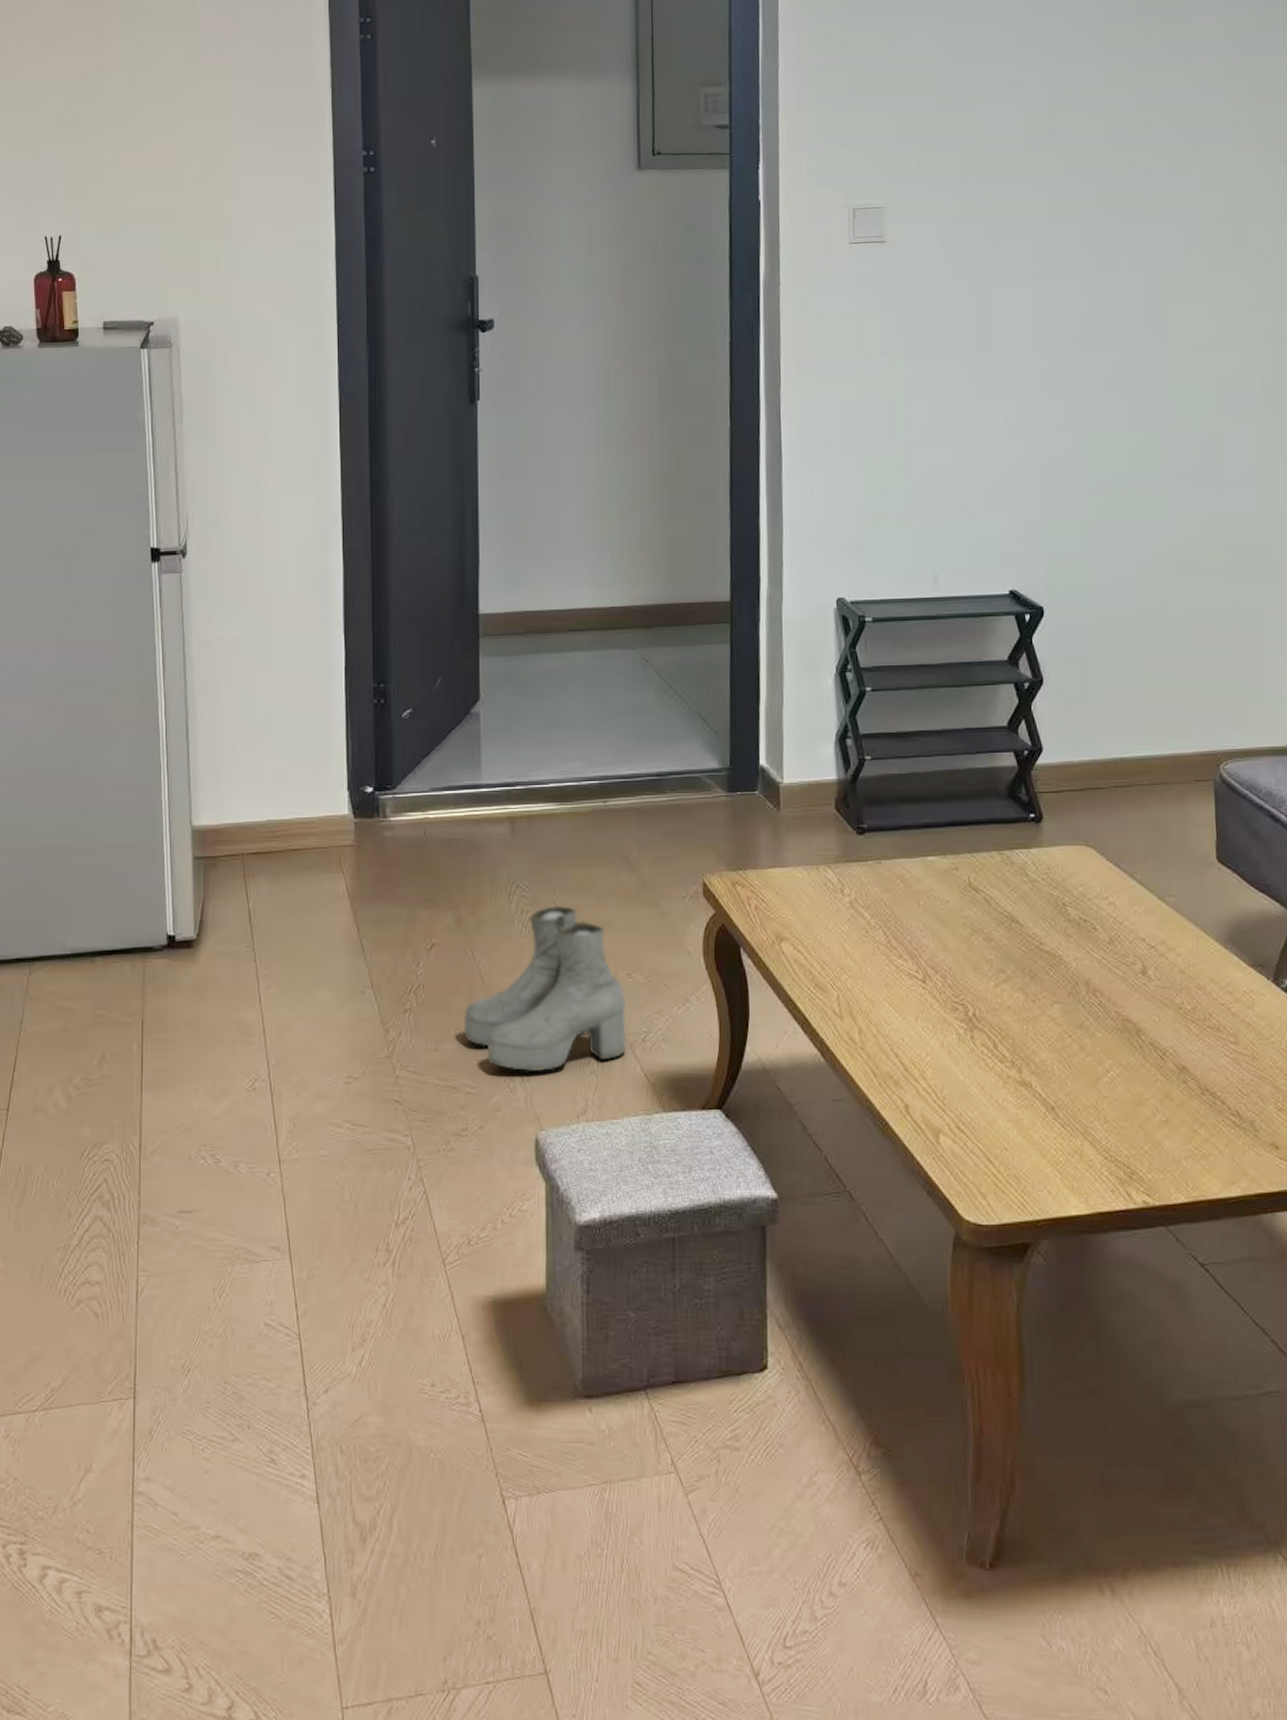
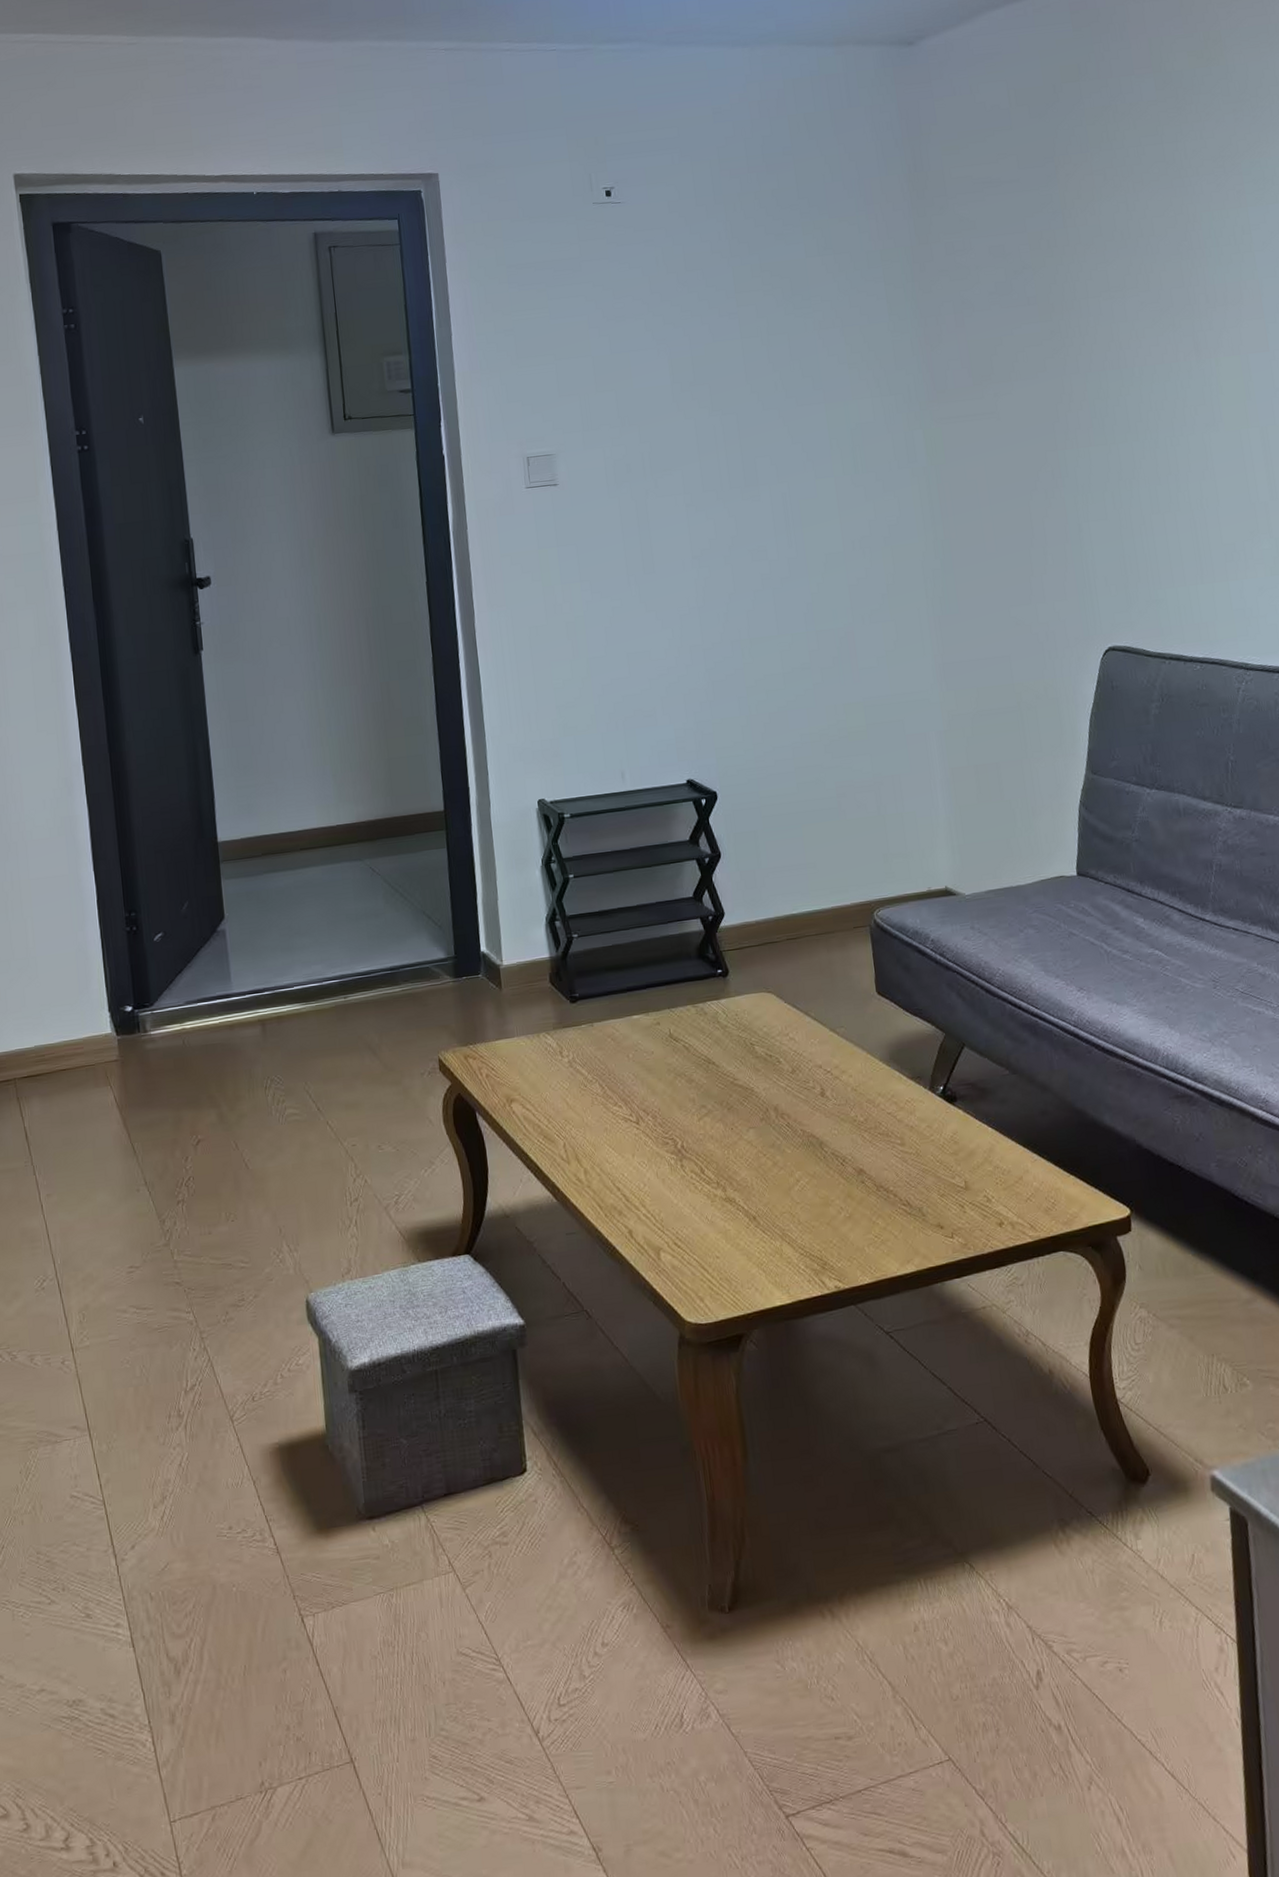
boots: present [463,906,627,1072] -> none [233,1093,382,1243]

